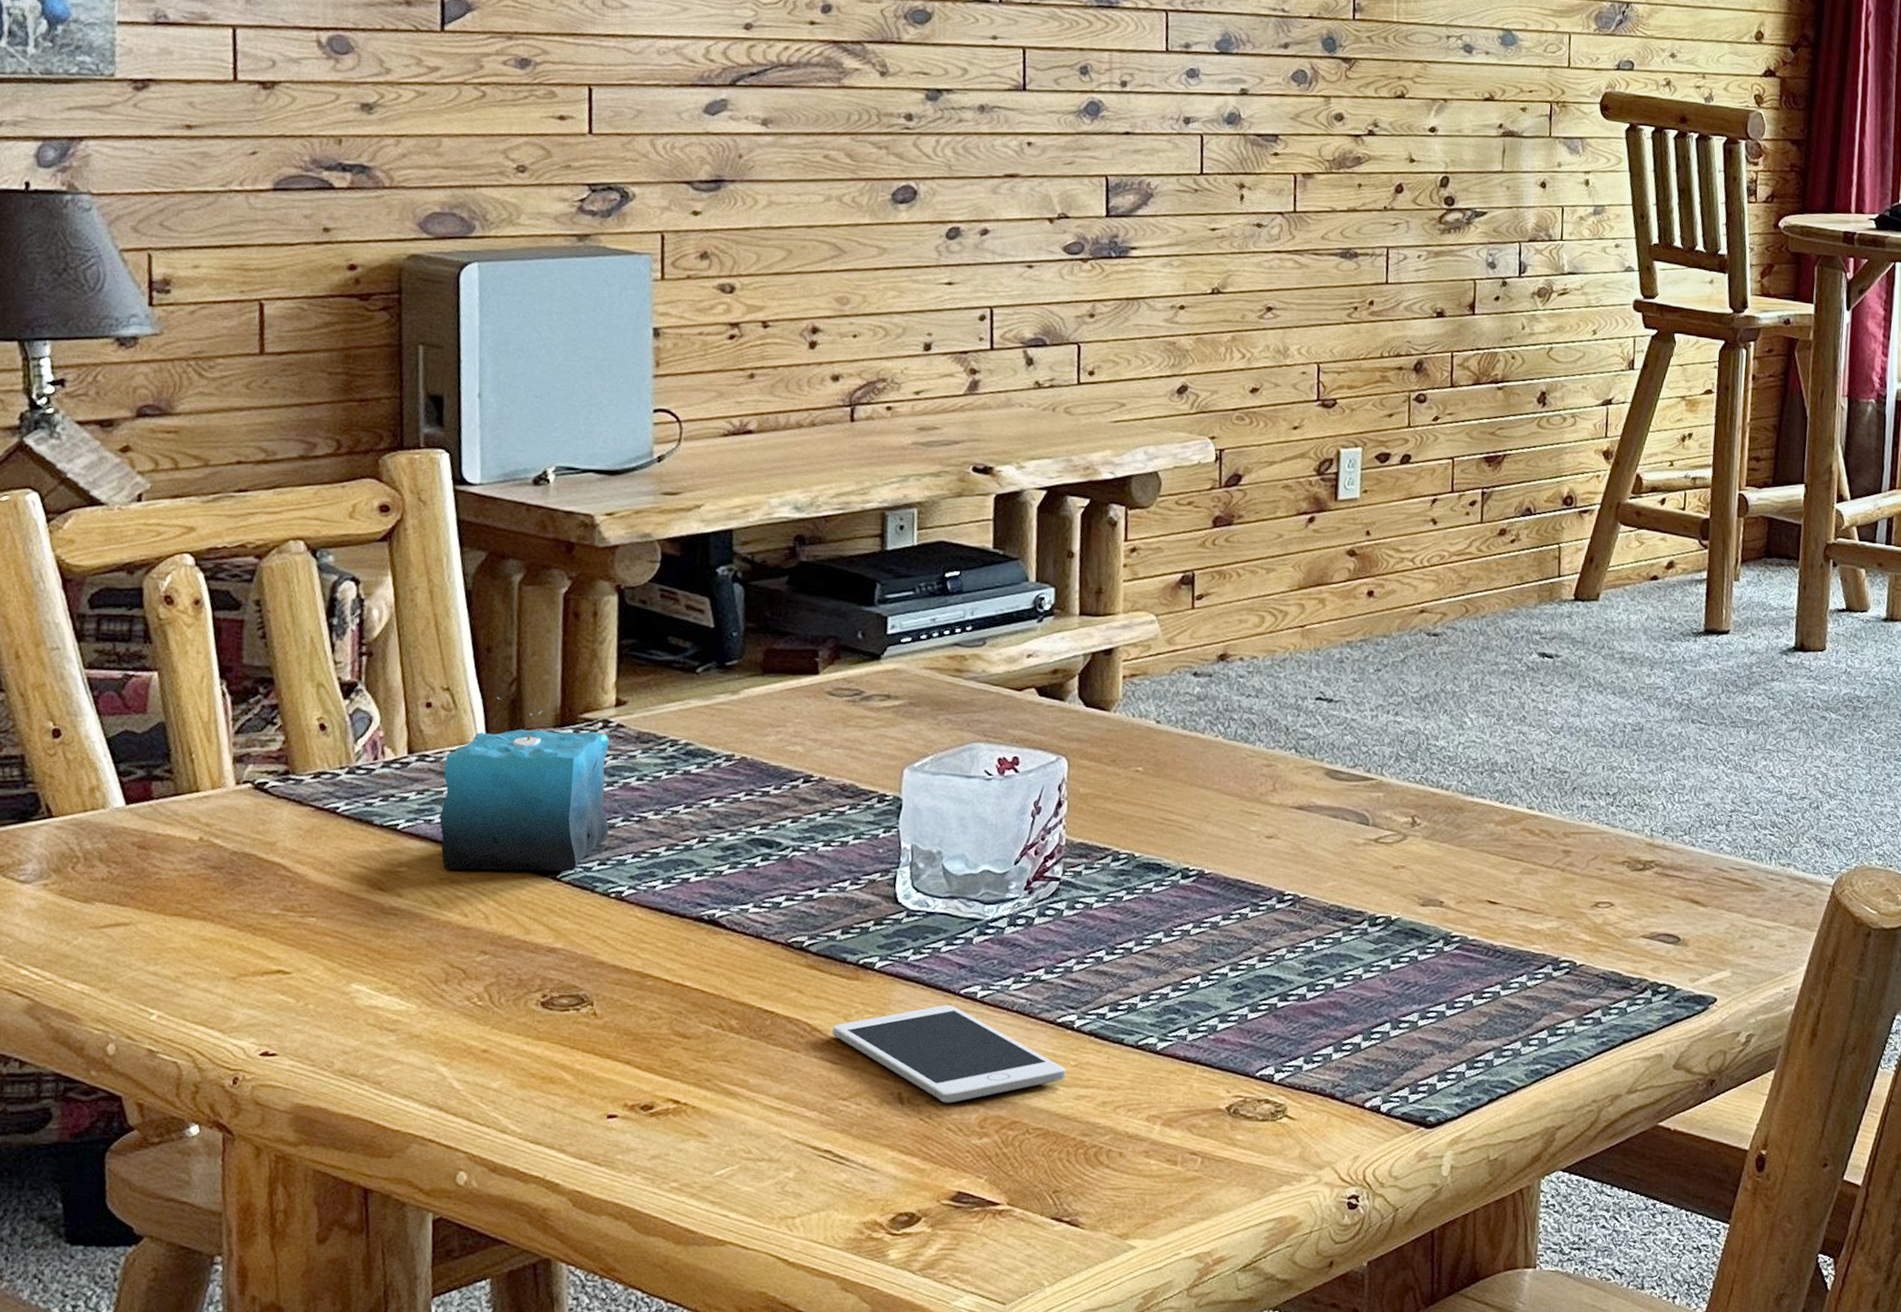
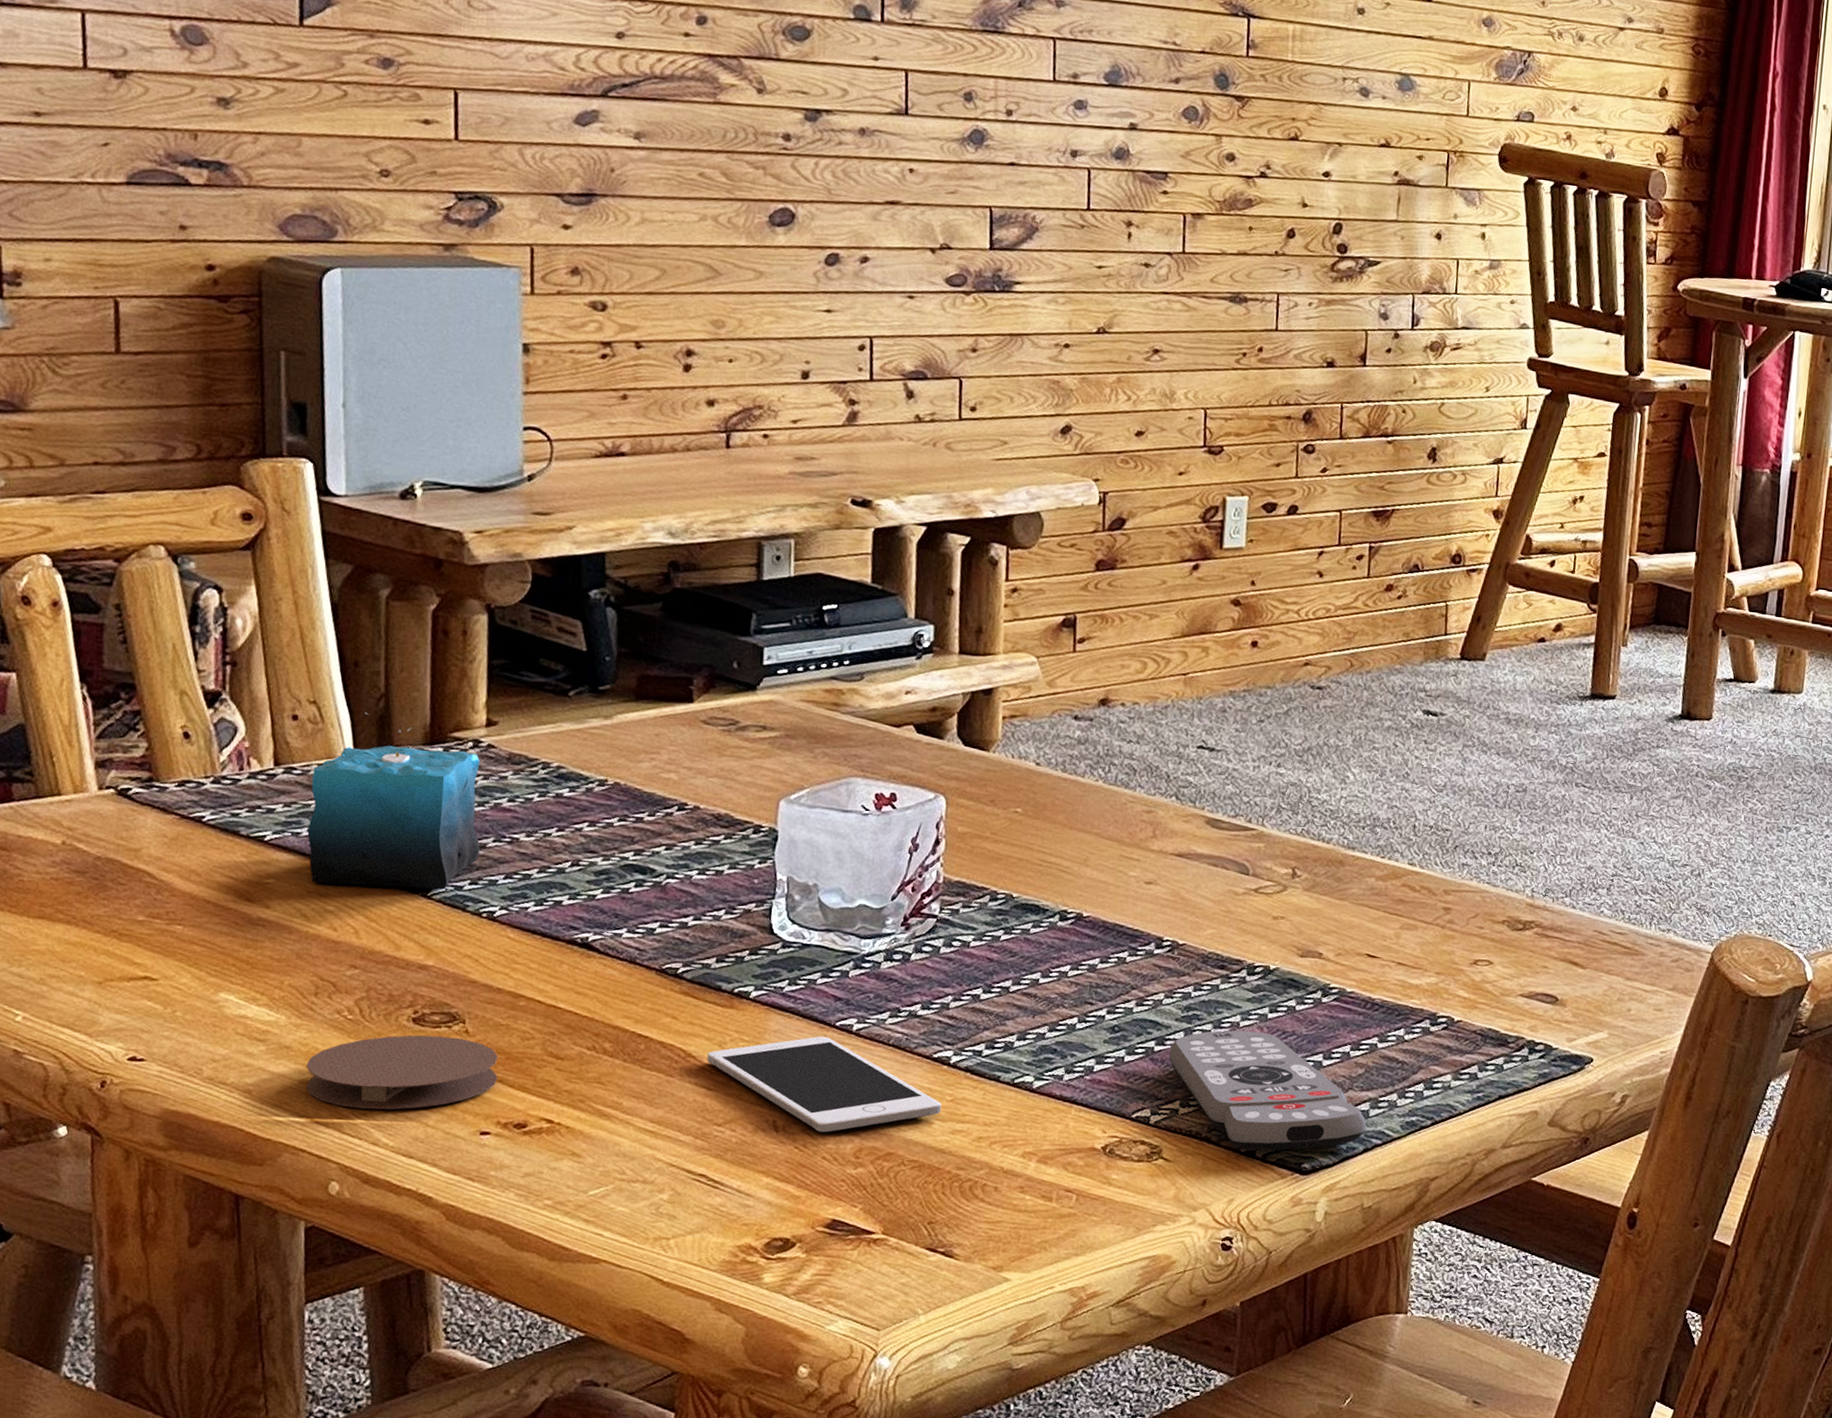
coaster: none [435,1019,626,1097] -> present [305,1035,498,1110]
remote control: none [1291,982,1491,1106] -> present [1168,1030,1367,1151]

